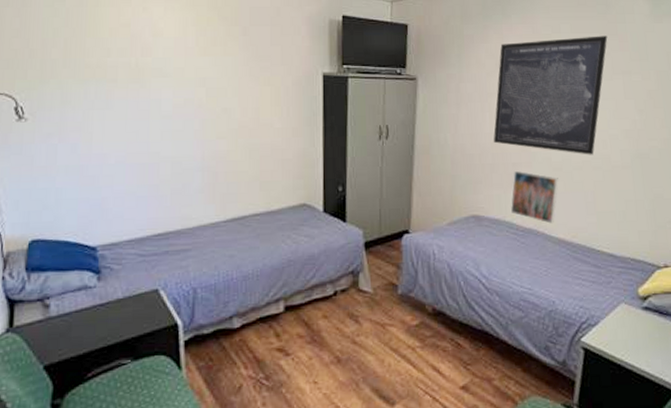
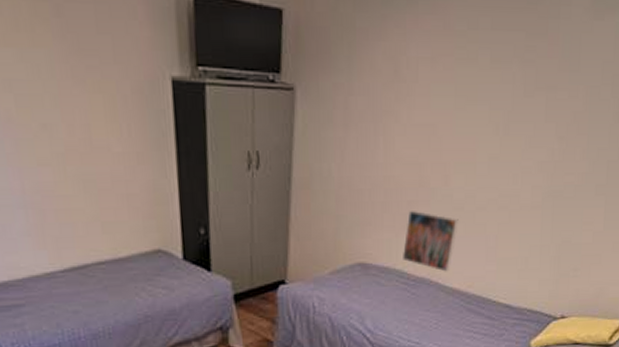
wall art: present [493,36,608,155] -> none [386,35,535,192]

